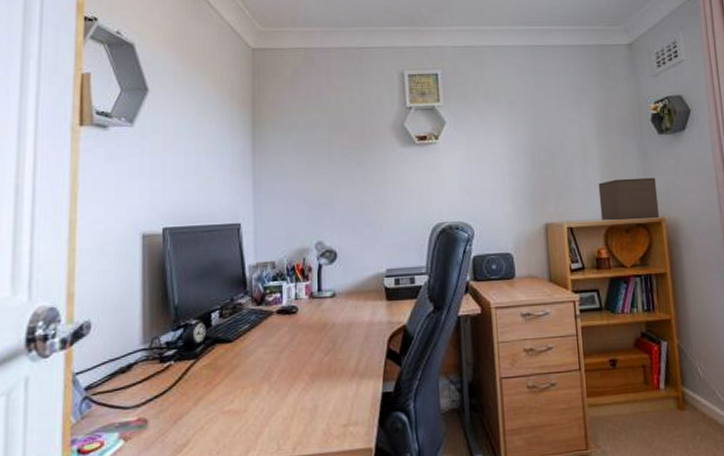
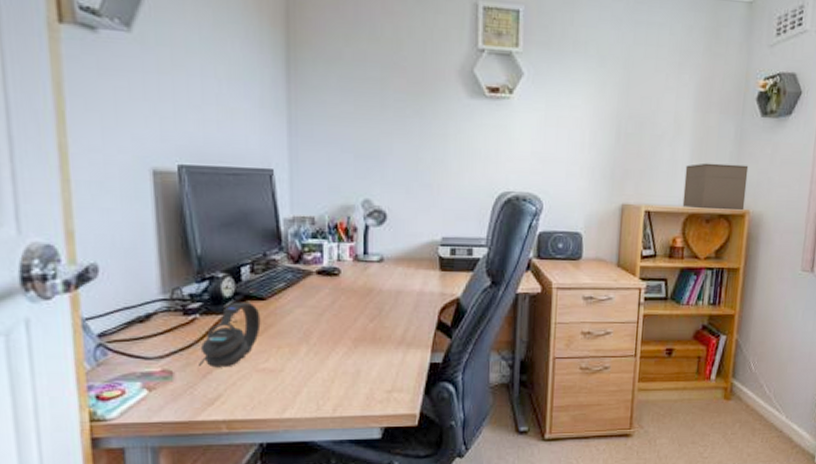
headphones: none [170,345,227,413] -> present [197,302,261,368]

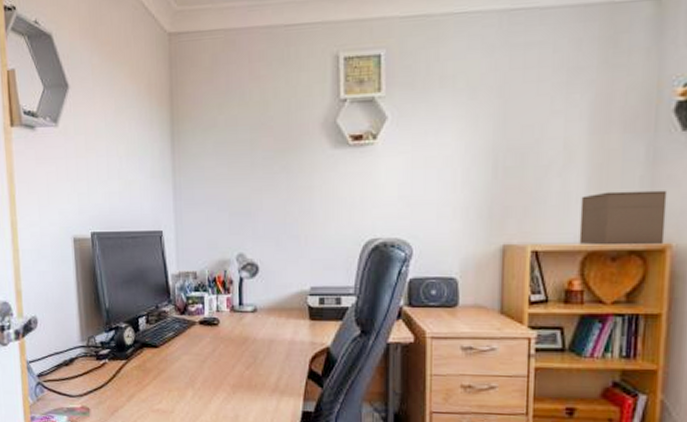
headphones: present [197,302,261,368] -> none [107,349,155,407]

